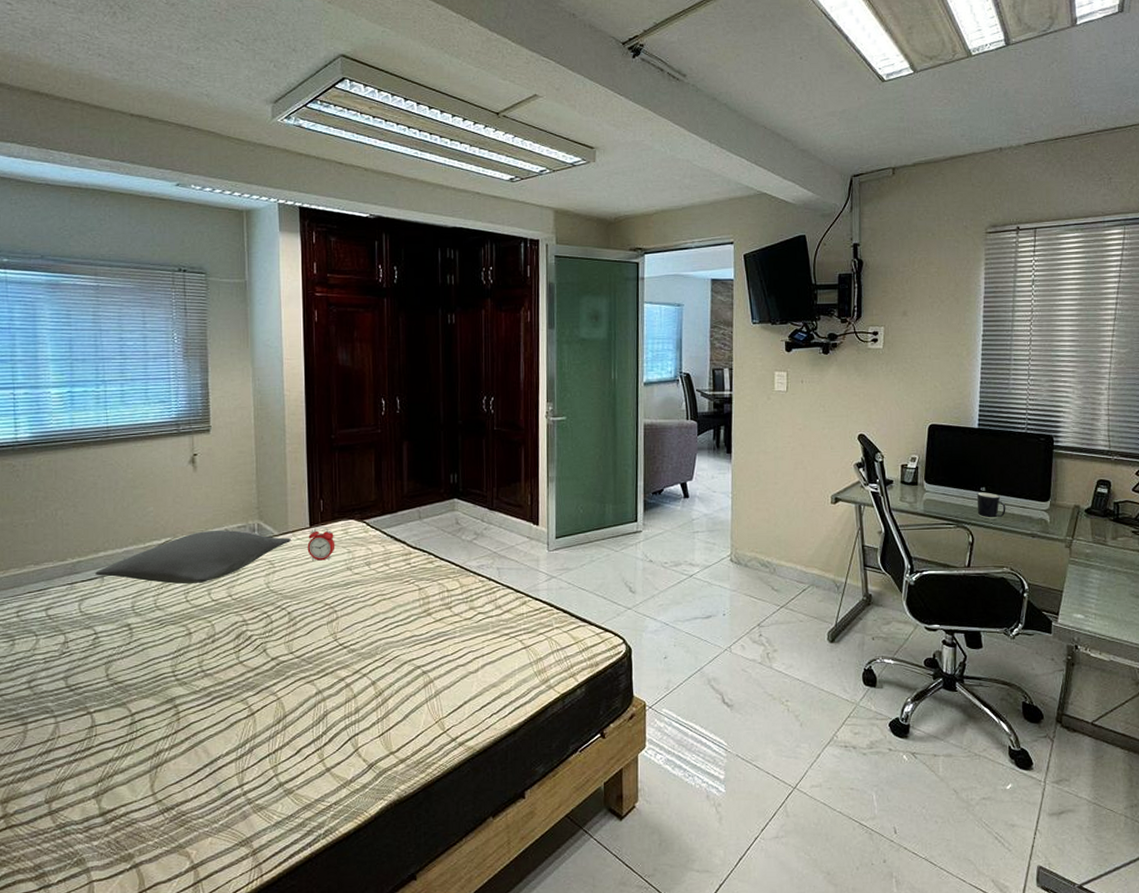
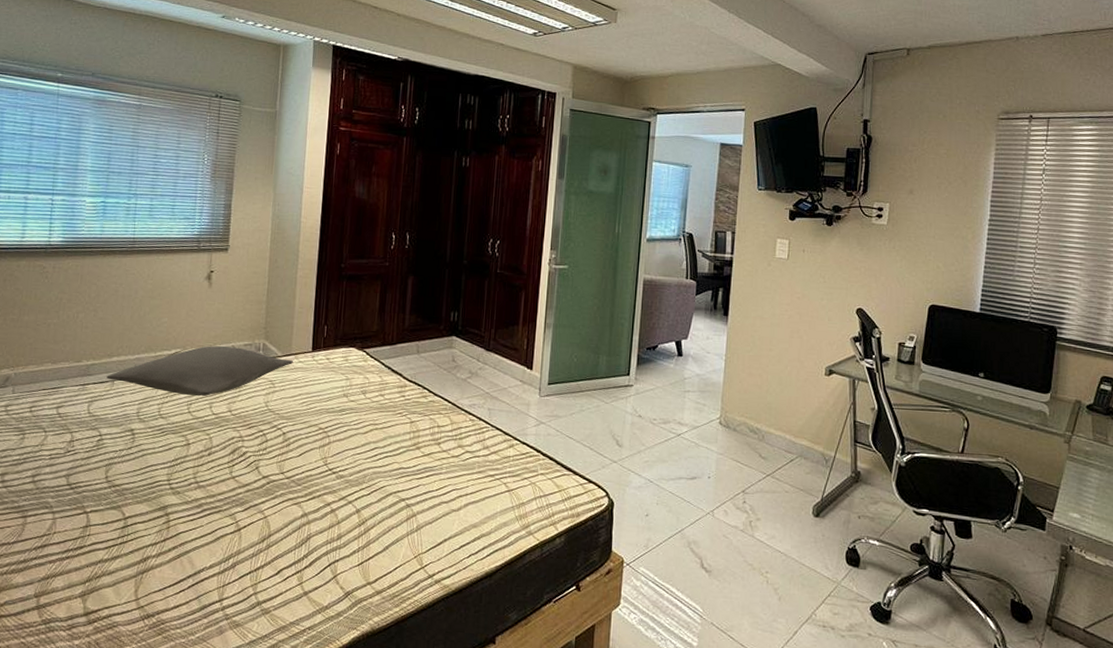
alarm clock: present [307,525,335,561] -> none [307,350,335,386]
mug: present [976,492,1006,519] -> none [974,378,1004,407]

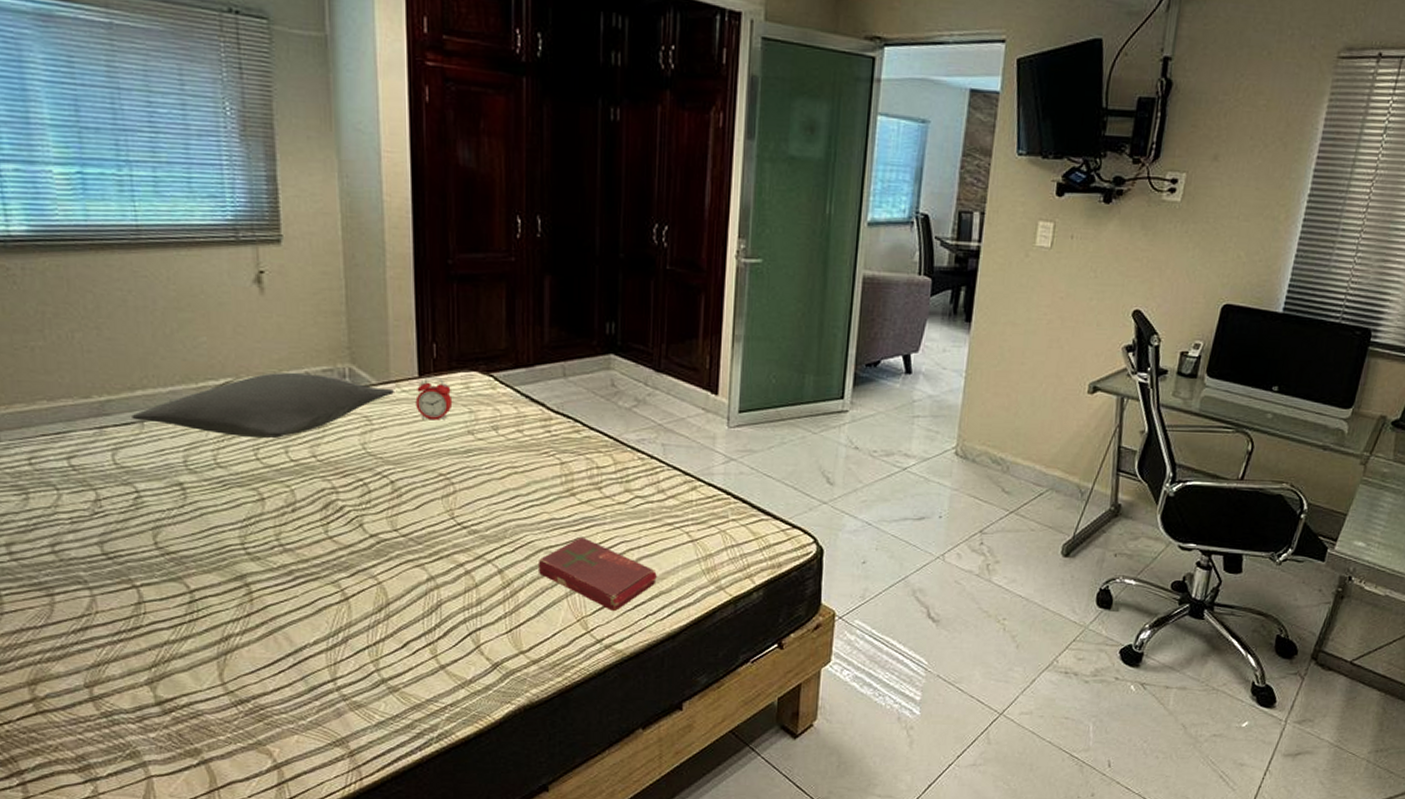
alarm clock: none [307,350,335,386] -> present [415,376,453,421]
book: none [387,484,480,551] -> present [539,538,657,612]

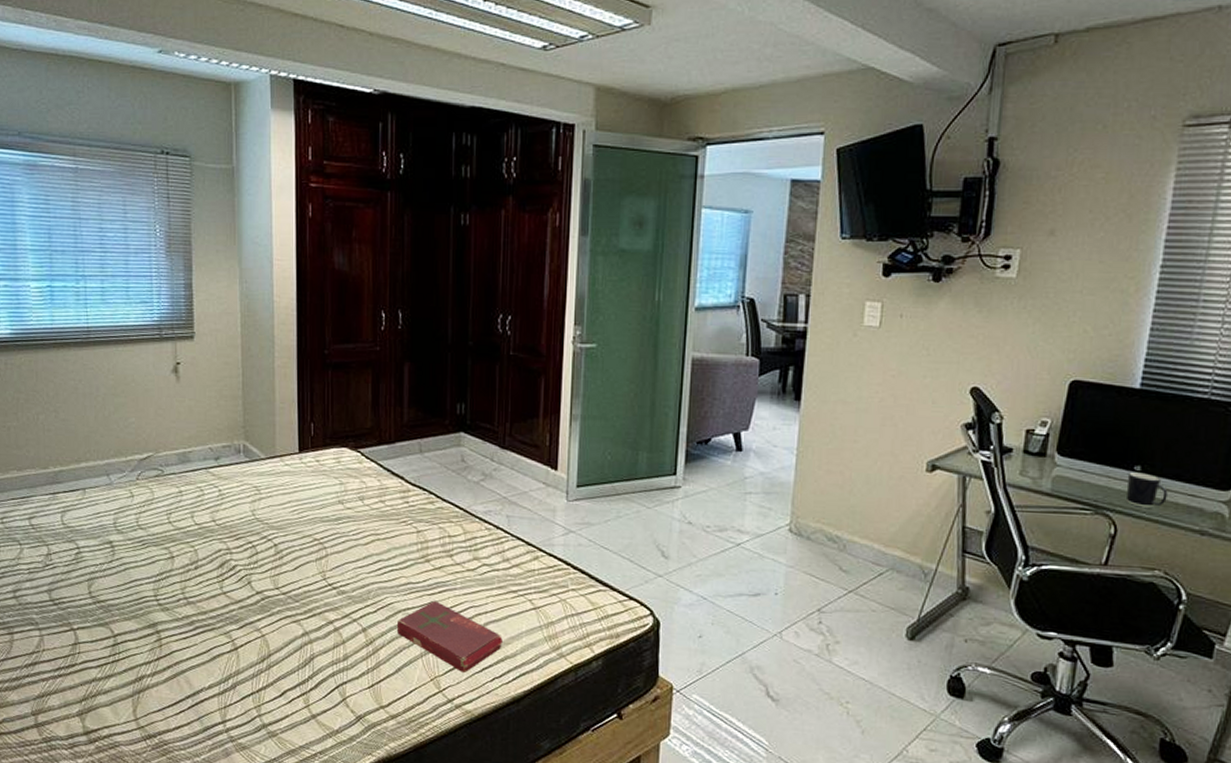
pillow: present [132,372,394,439] -> none [77,448,279,505]
alarm clock: present [415,376,453,421] -> none [296,451,326,491]
mug: none [1263,392,1299,426] -> present [1125,472,1168,508]

